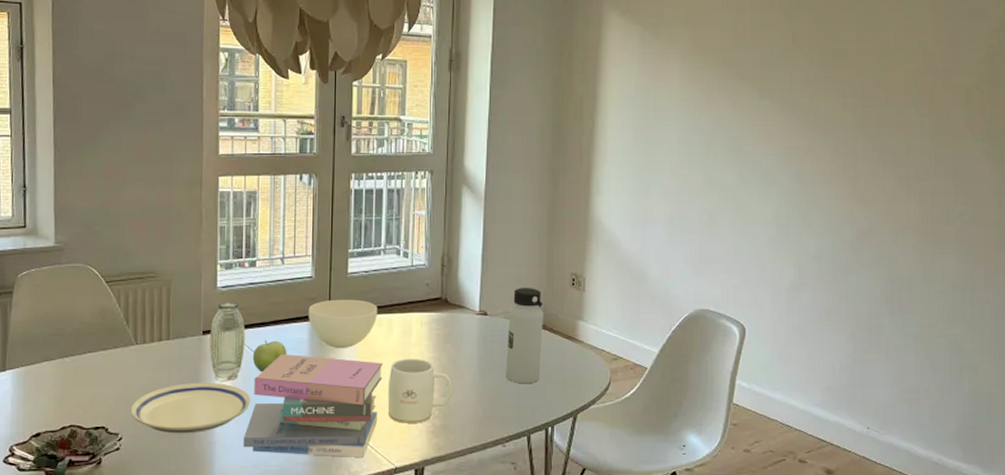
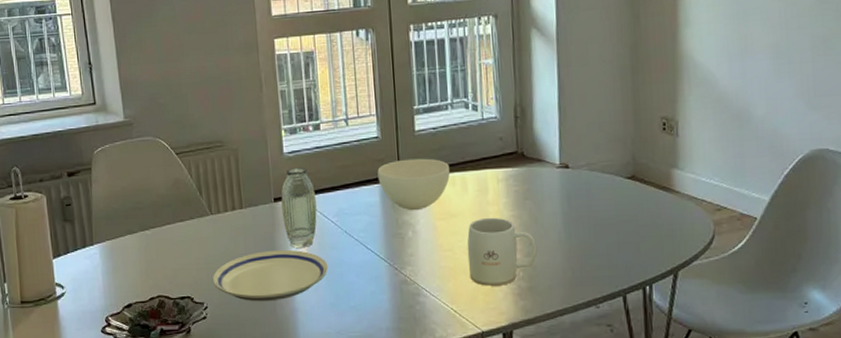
books: present [243,353,383,457] -> none [324,217,461,322]
fruit: present [252,340,287,373] -> none [325,204,360,238]
water bottle: present [505,288,543,384] -> none [593,135,633,241]

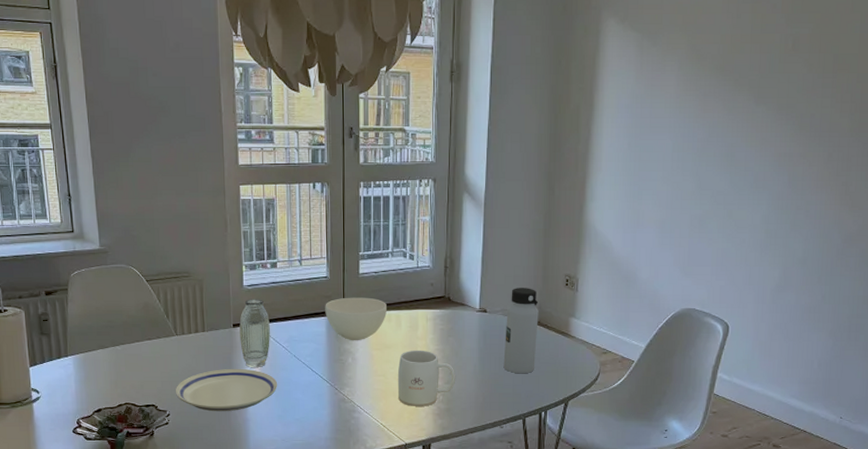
water bottle: none [593,135,633,241] -> present [503,288,539,374]

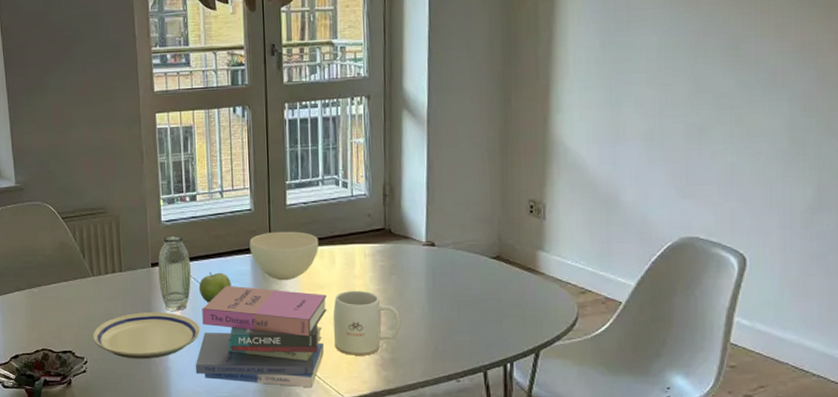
books: none [272,344,393,434] -> present [195,285,327,387]
fruit: none [277,333,307,361] -> present [198,272,231,303]
water bottle: present [503,288,539,374] -> none [457,216,498,318]

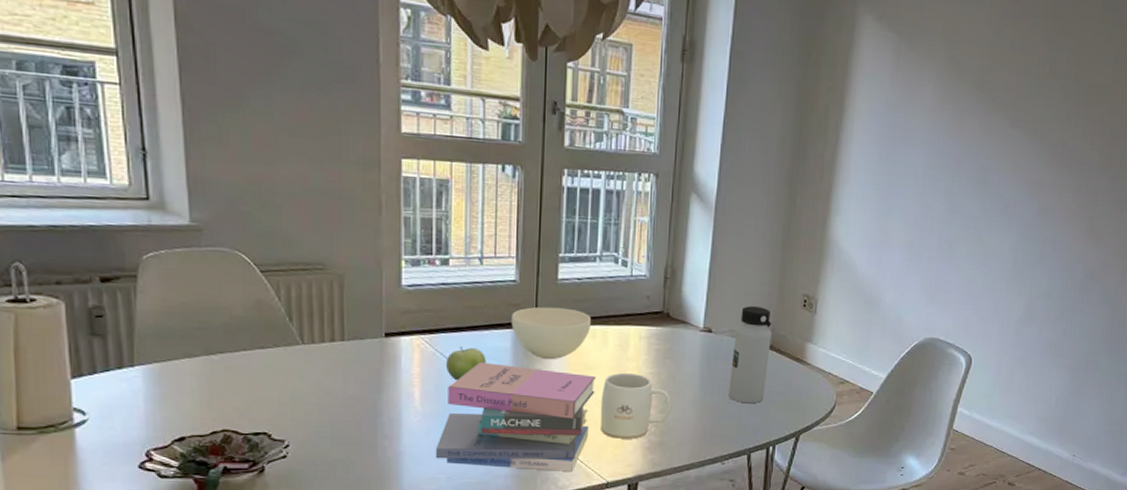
plate: present [93,311,200,360] -> none [299,388,445,443]
vase: present [158,235,191,310] -> none [394,302,436,388]
water bottle: none [457,216,498,318] -> present [728,306,772,404]

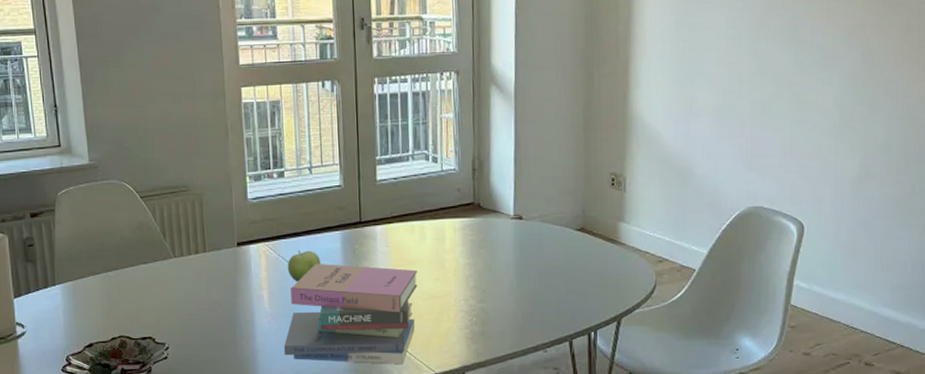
bowl: present [511,306,591,360] -> none [339,207,409,258]
mug: present [600,372,673,439] -> none [423,264,491,330]
water bottle: present [728,306,772,404] -> none [544,189,582,289]

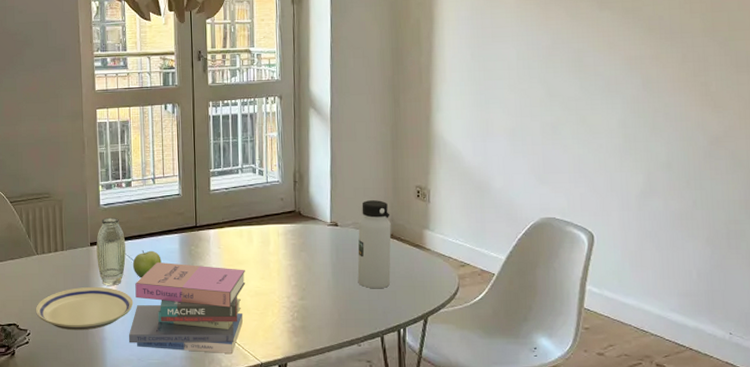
plate: none [175,292,289,343] -> present [36,286,134,331]
vase: none [244,213,279,291] -> present [96,217,126,285]
water bottle: none [544,189,582,289] -> present [357,200,391,289]

